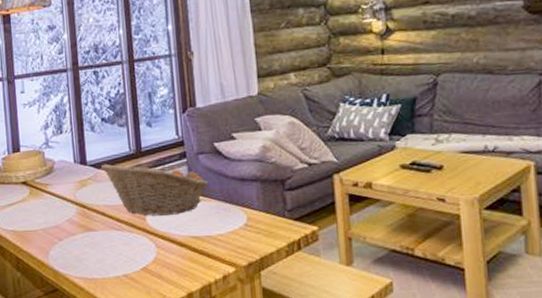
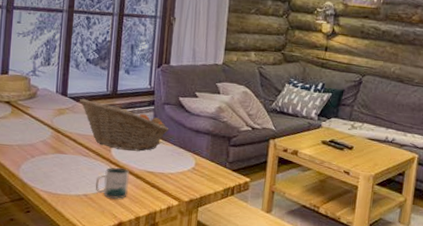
mug: none [134,237,173,276] -> present [95,167,129,200]

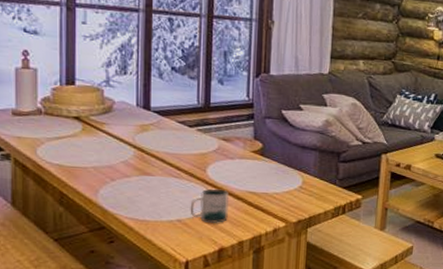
fruit basket: present [79,98,169,151] -> none [165,112,272,171]

